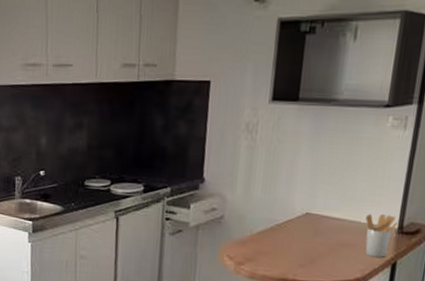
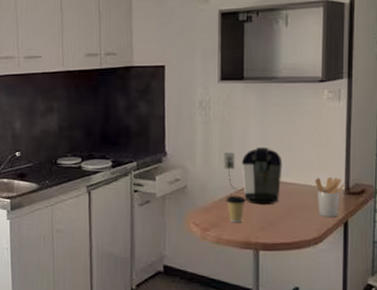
coffee cup: none [265,228,287,259] -> present [226,195,246,223]
coffee maker: none [266,177,332,241] -> present [224,146,282,205]

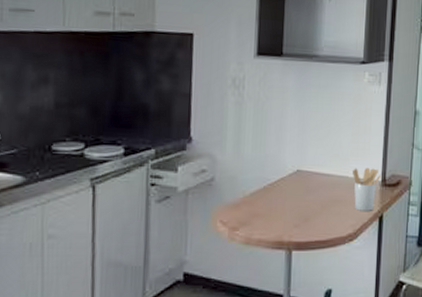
coffee maker: present [224,146,282,205] -> none [257,133,320,199]
coffee cup: present [226,195,246,223] -> none [258,188,280,221]

